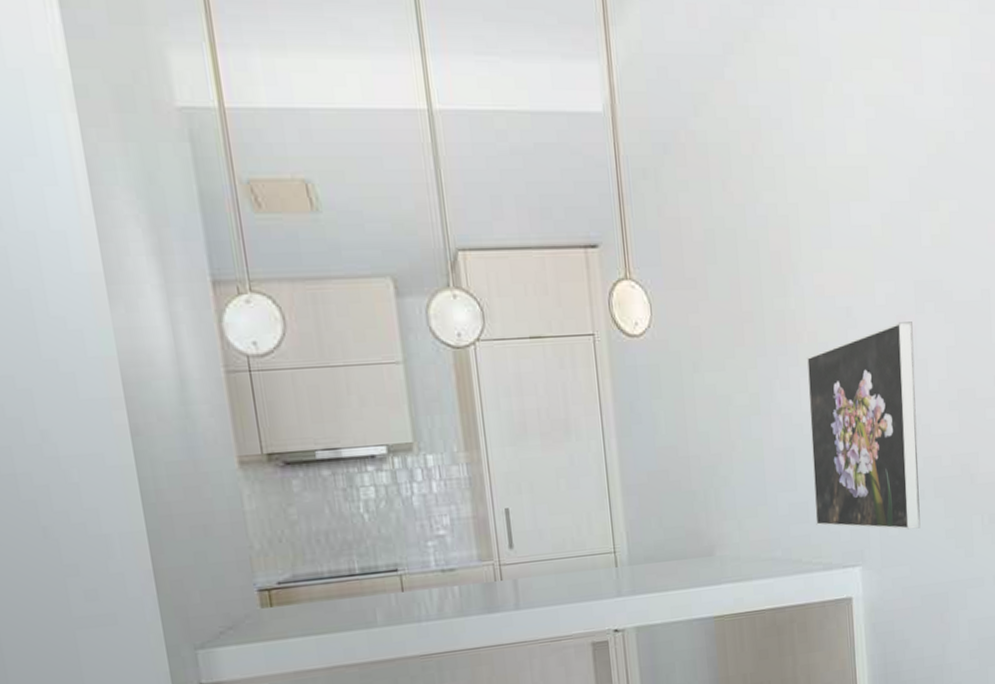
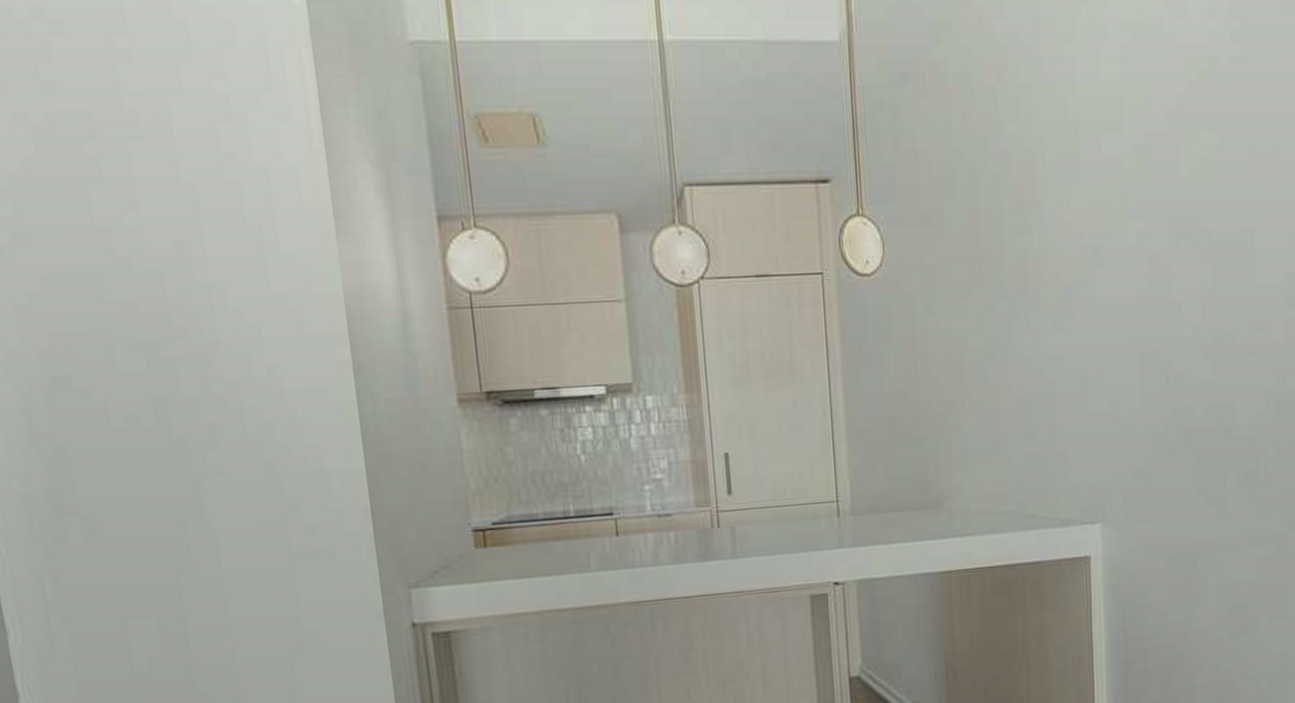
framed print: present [806,321,921,530] -> none [1048,262,1168,486]

